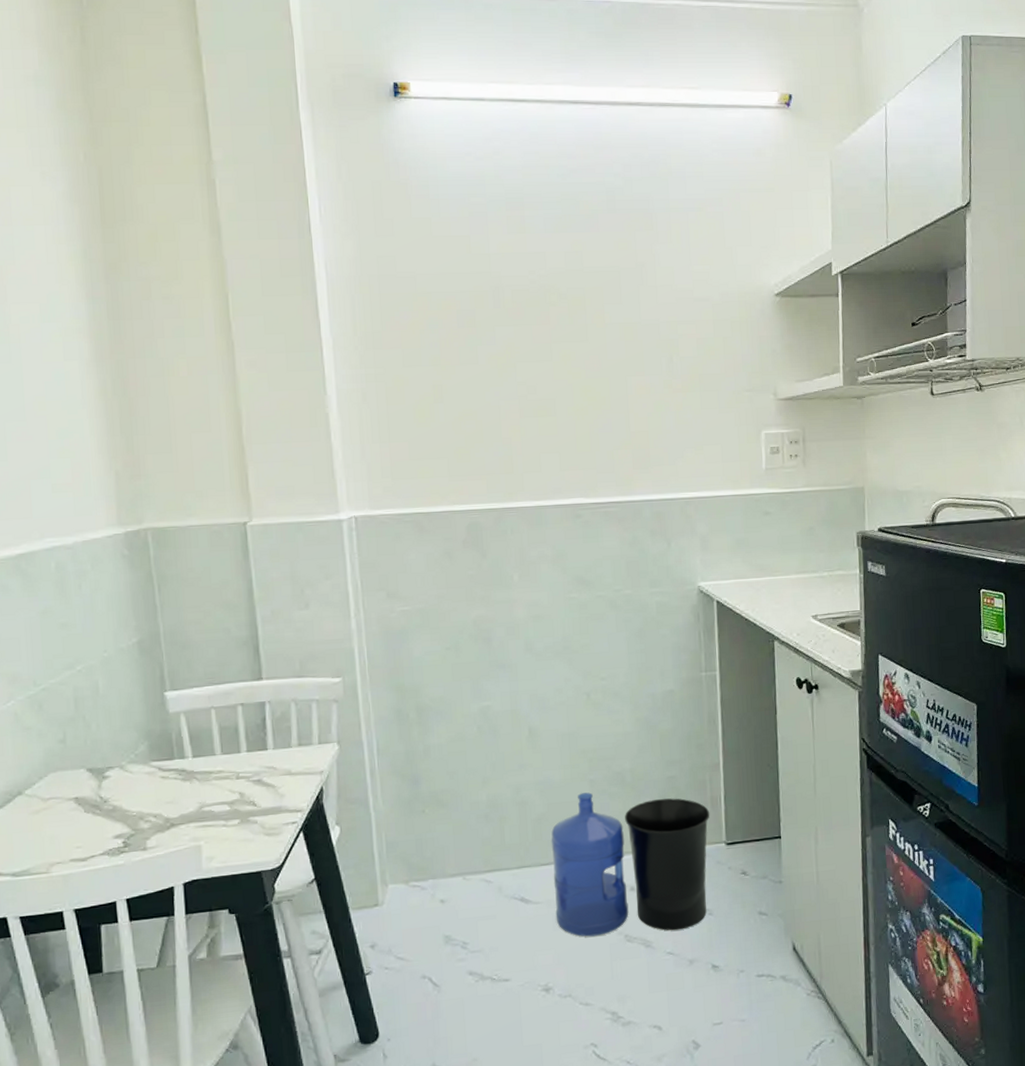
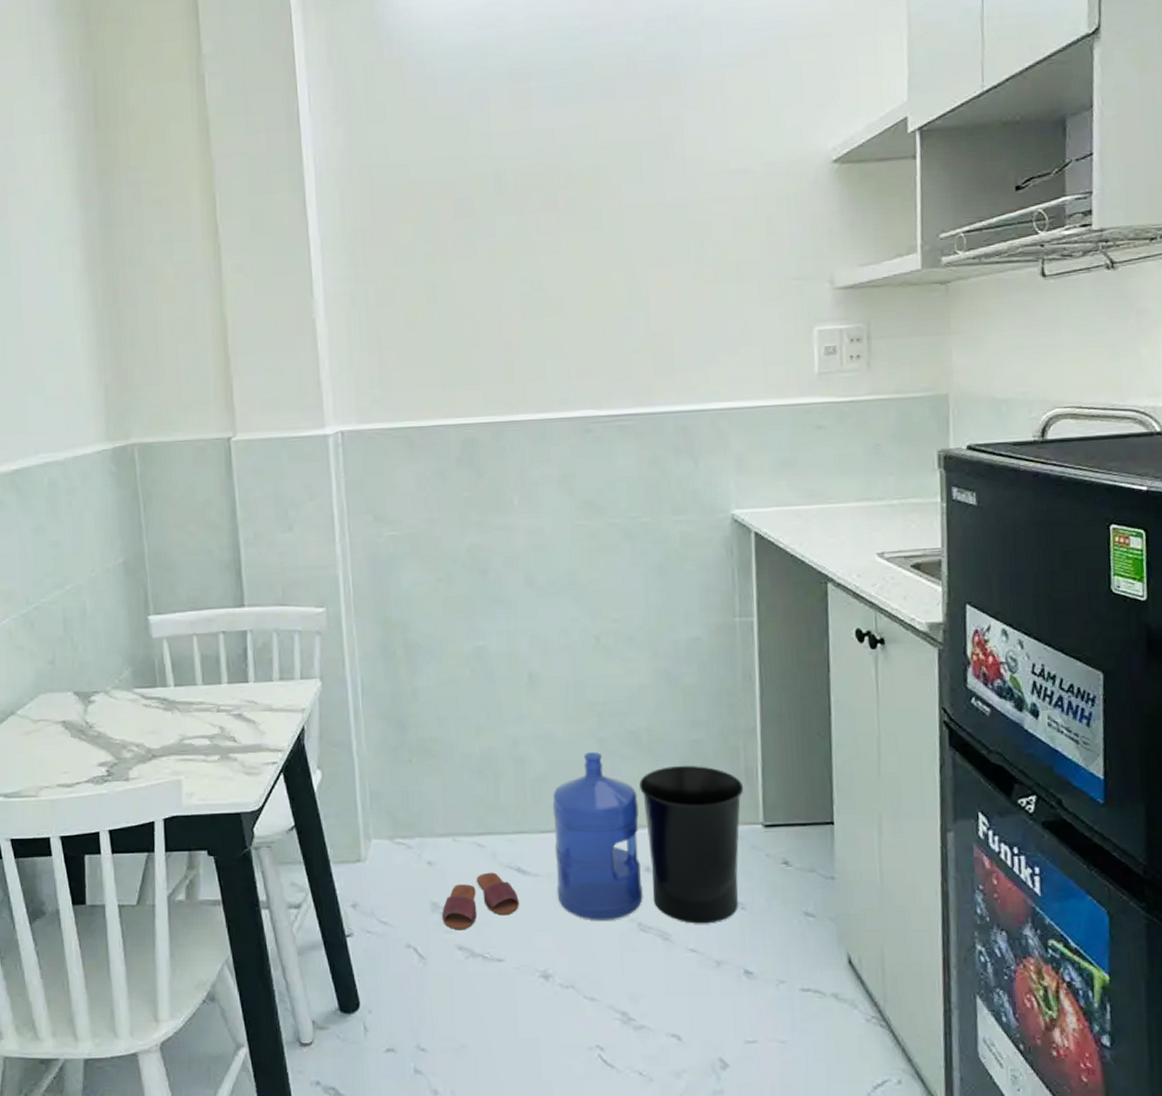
slippers: none [454,904,523,958] -> present [442,872,519,929]

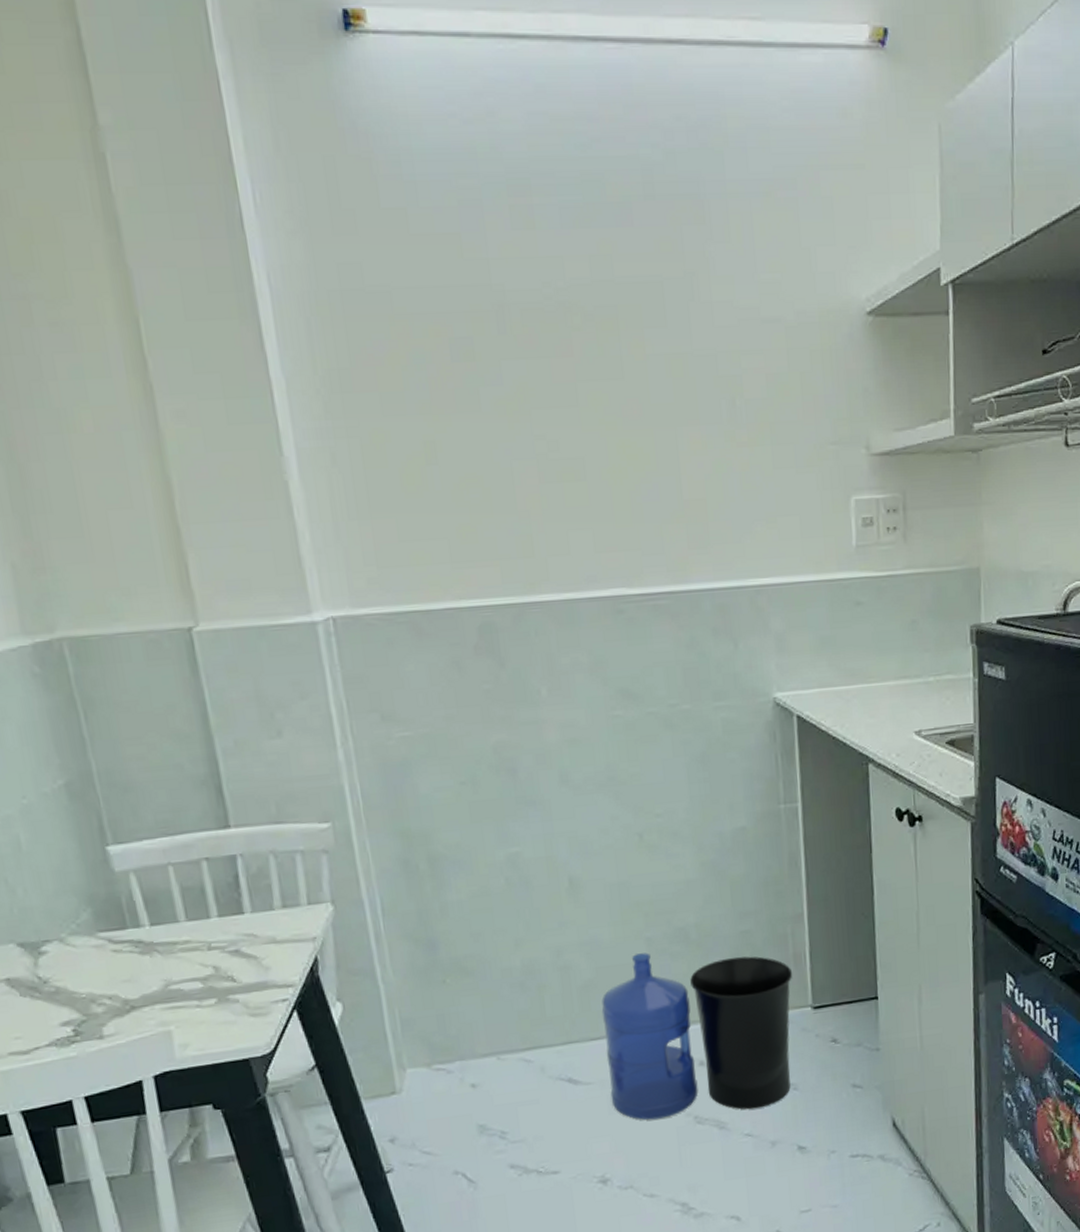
slippers: present [442,872,519,929] -> none [490,1086,573,1149]

